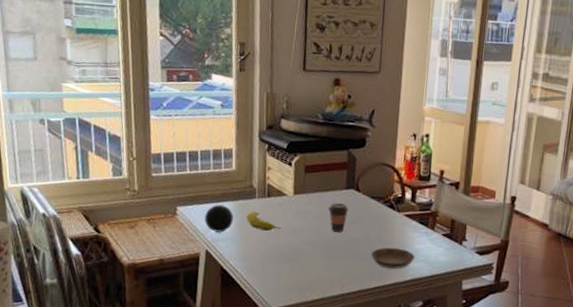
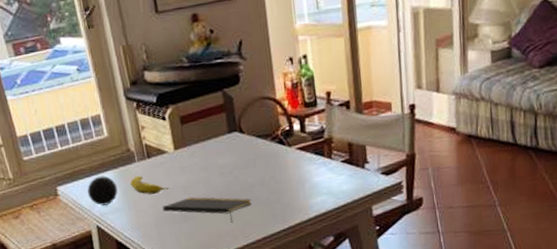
notepad: none [271,240,354,271] -> present [162,196,251,223]
coffee cup: present [328,203,349,232] -> none [213,149,236,181]
saucer: present [370,247,415,269] -> none [268,185,317,209]

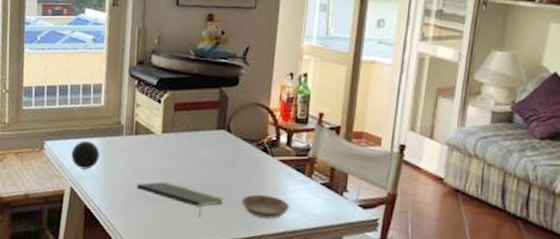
fruit: present [130,175,170,195] -> none [113,148,148,171]
saucer: none [268,185,317,209] -> present [241,194,290,219]

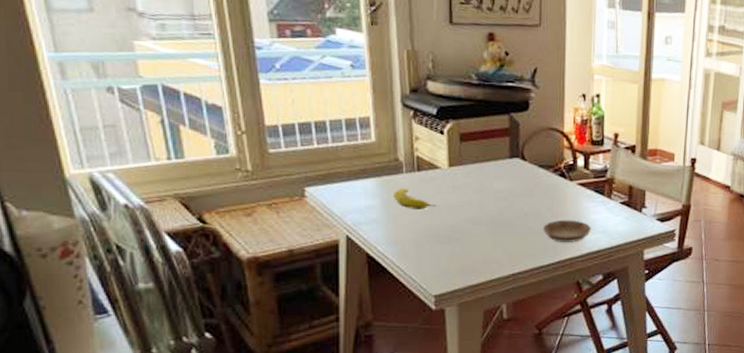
decorative ball: present [71,140,100,170] -> none [342,182,377,215]
fruit: none [113,148,148,171] -> present [394,187,437,209]
notepad: present [136,181,223,217] -> none [426,218,523,250]

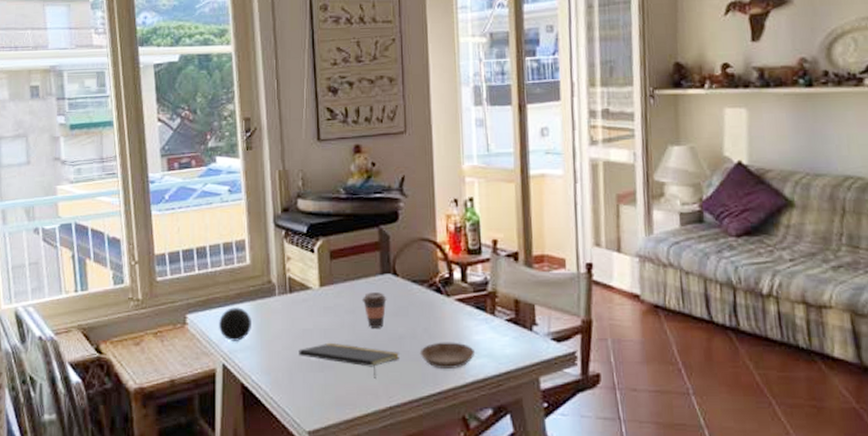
decorative ball: none [342,182,377,215] -> present [219,307,251,341]
fruit: present [394,187,437,209] -> none [267,311,309,334]
notepad: none [426,218,523,250] -> present [299,342,399,378]
coffee cup: none [490,174,514,206] -> present [362,292,387,328]

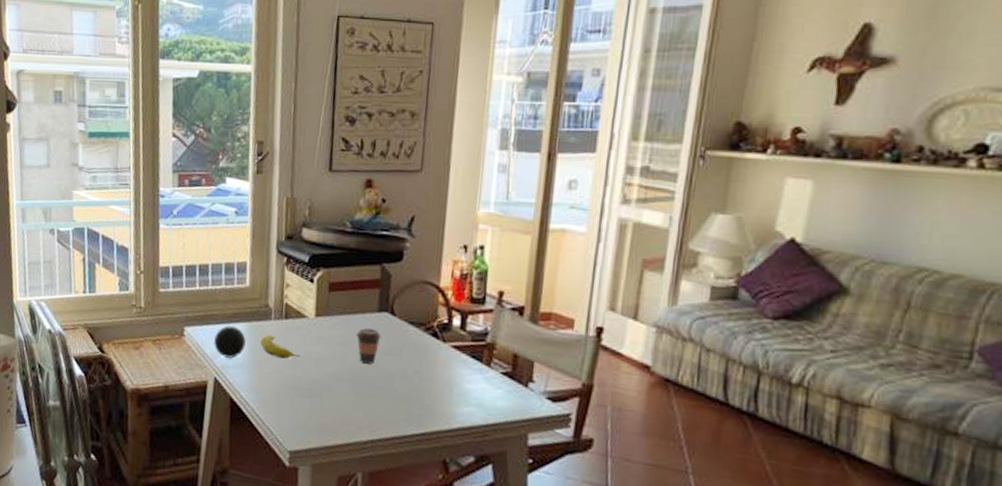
fruit: none [267,311,309,334] -> present [260,334,300,359]
notepad: present [299,342,399,378] -> none [288,371,387,411]
saucer: present [419,342,476,369] -> none [407,385,465,413]

